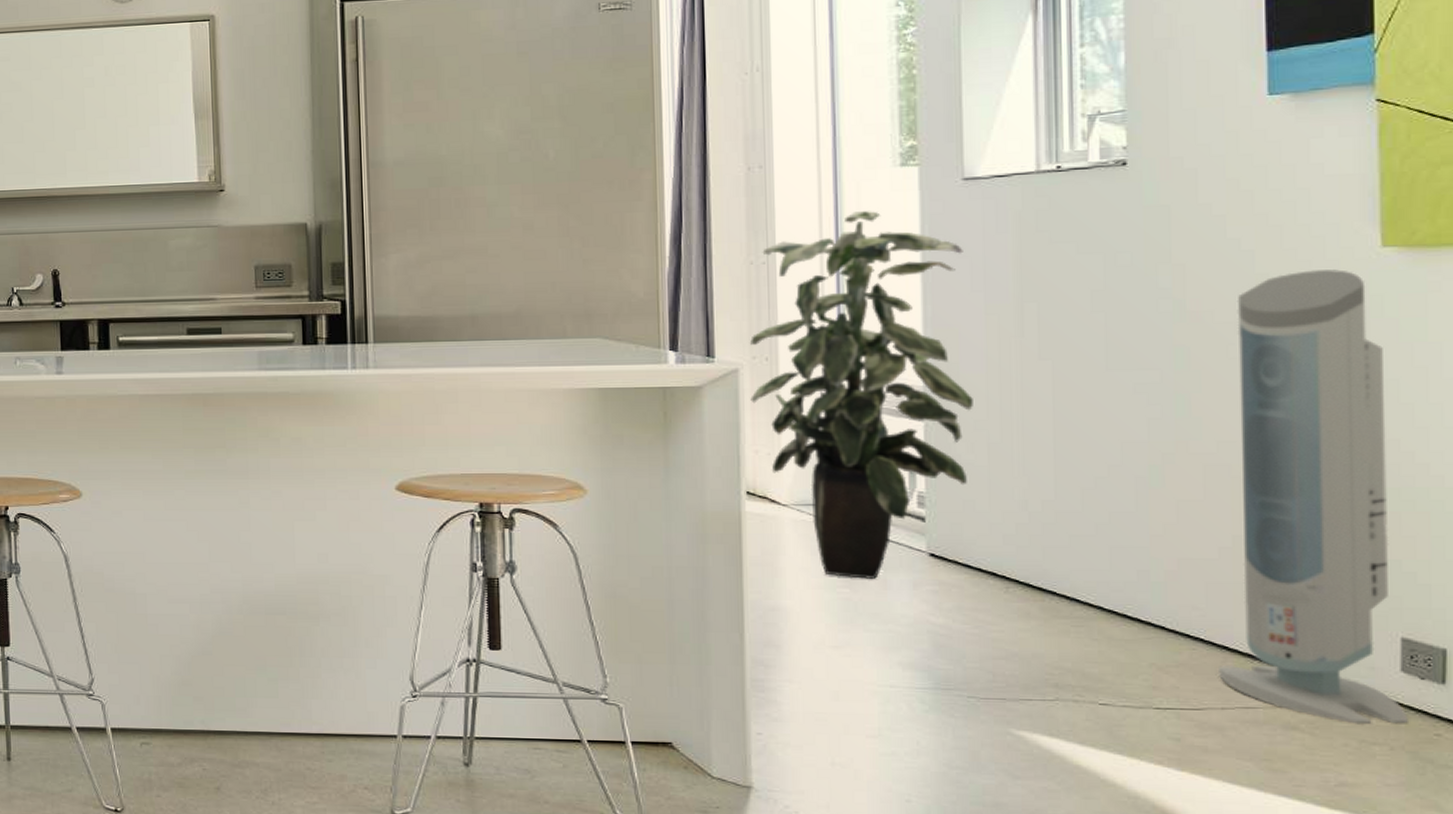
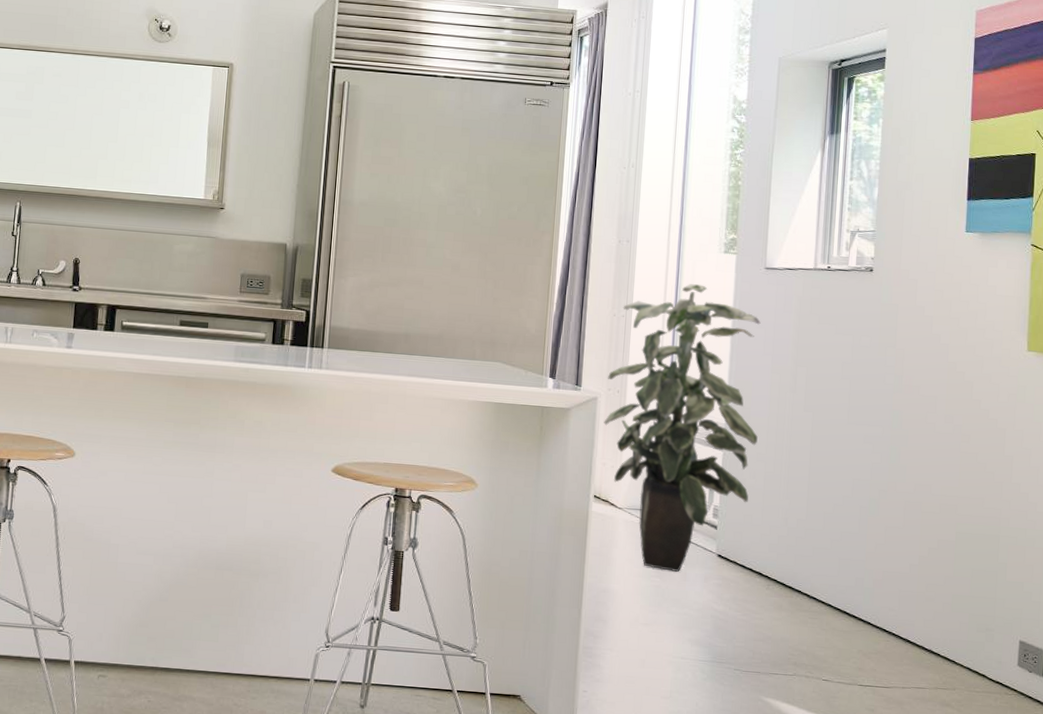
air purifier: present [1219,269,1408,725] -> none [902,363,1023,706]

